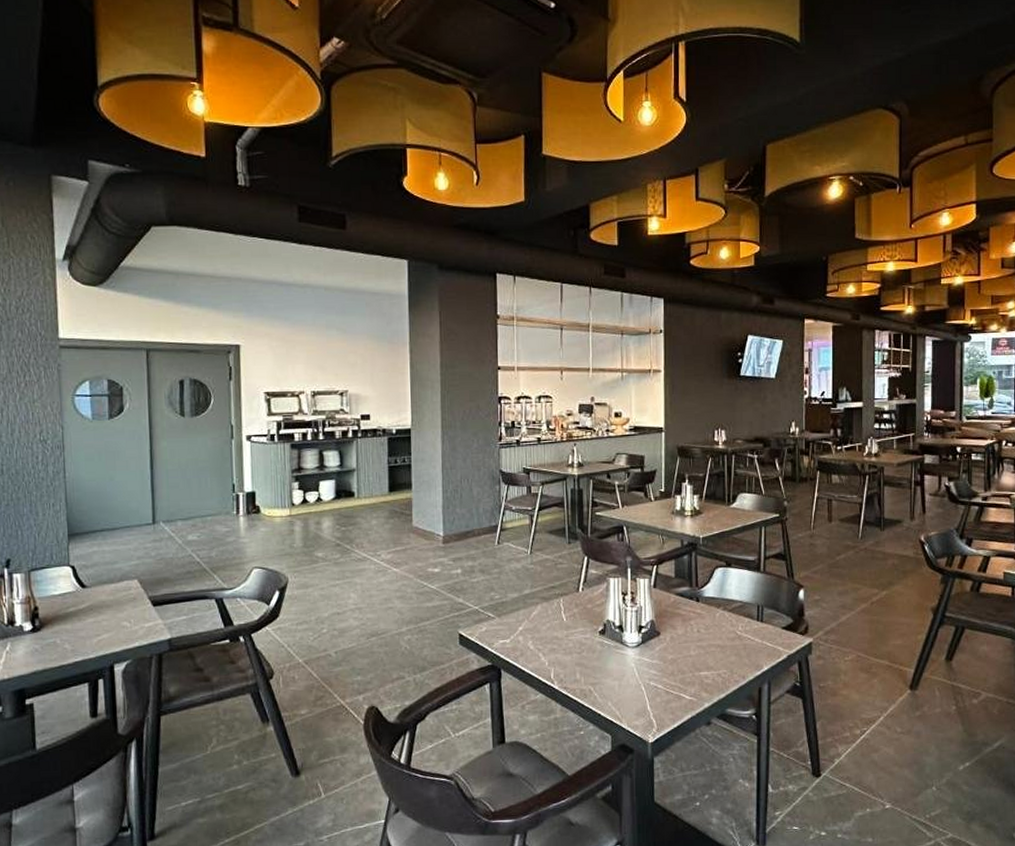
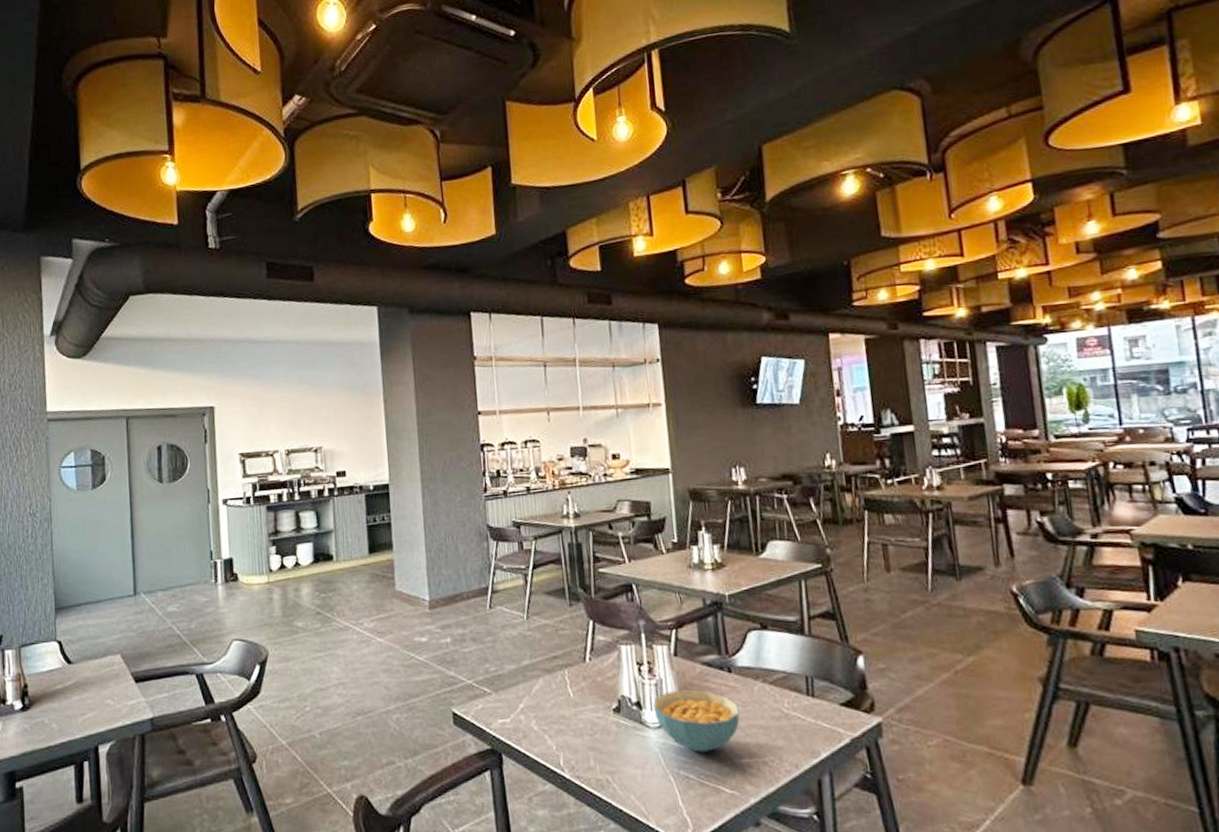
cereal bowl: none [633,615,702,667] -> present [653,689,740,753]

